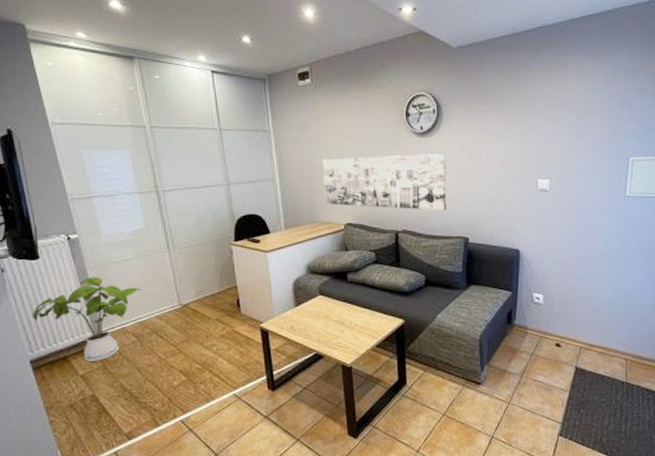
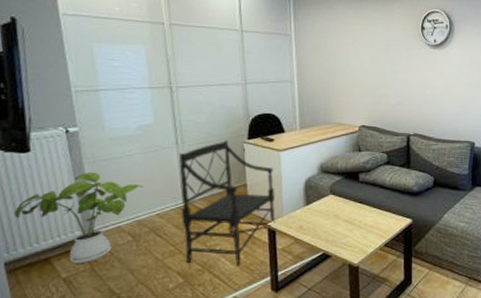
armchair: none [170,242,267,365] -> present [178,139,275,266]
wall art: present [322,154,447,211] -> none [340,64,456,117]

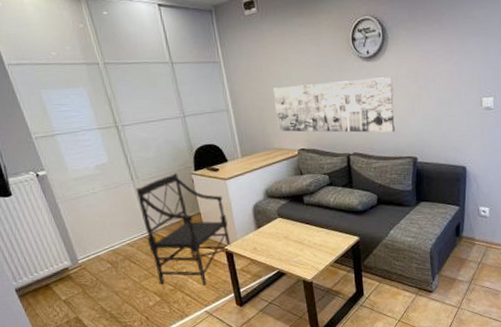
house plant: present [14,171,144,263] -> none [12,209,111,288]
wall art: none [340,64,456,117] -> present [273,77,395,133]

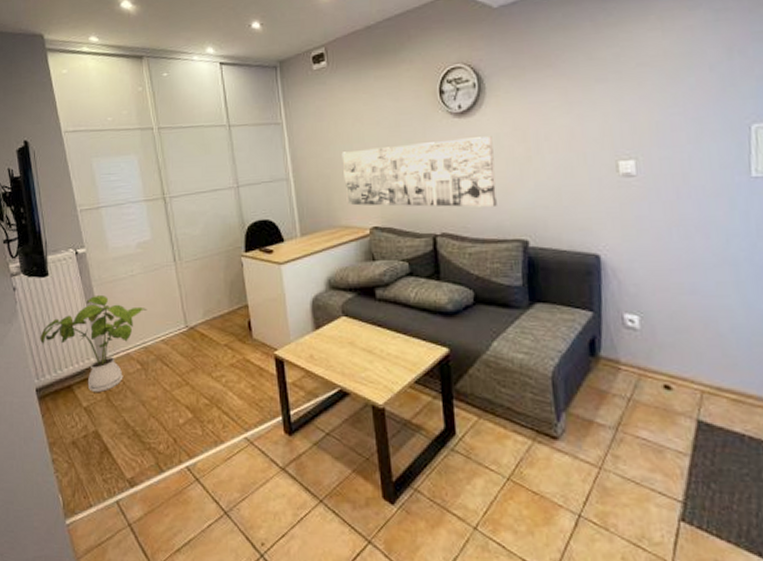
house plant: none [12,209,111,288] -> present [40,294,147,392]
armchair: present [135,172,231,285] -> none [177,253,282,402]

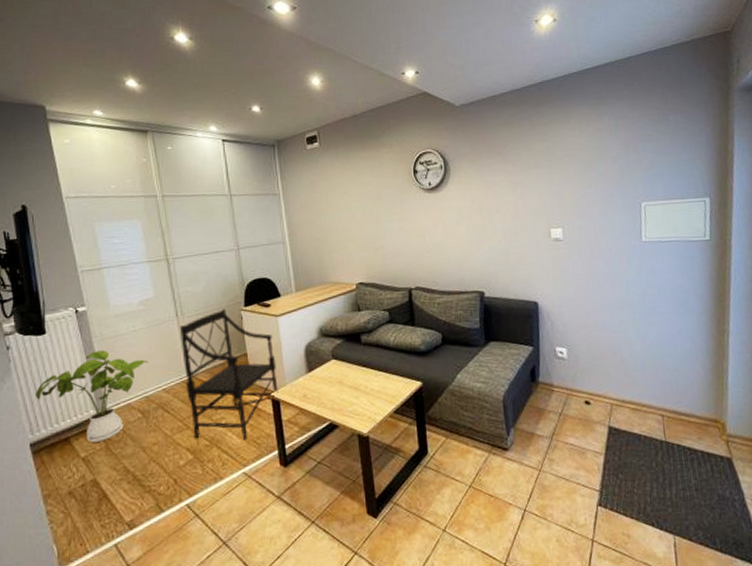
armchair: none [177,253,282,402] -> present [179,308,278,440]
wall art: present [341,136,497,208] -> none [332,208,460,266]

